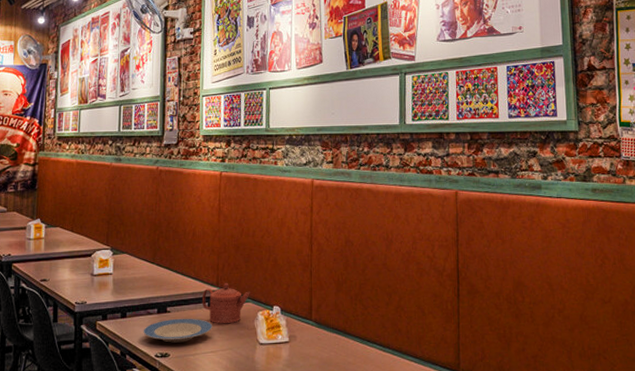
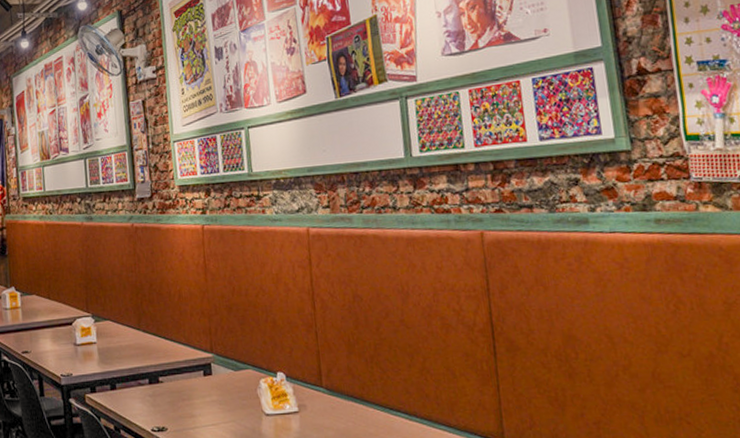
plate: present [143,318,213,343] -> none [135,388,211,416]
teapot: present [201,282,251,324] -> none [196,348,250,394]

